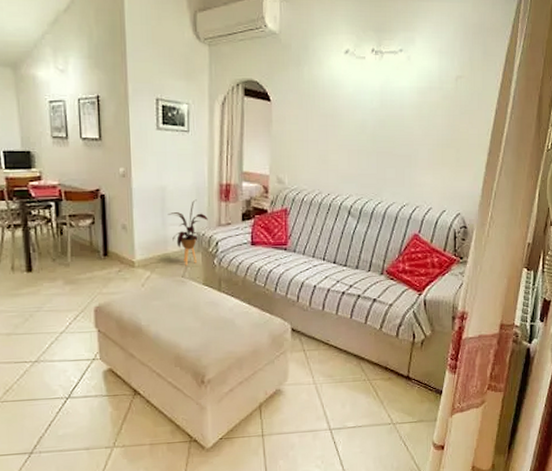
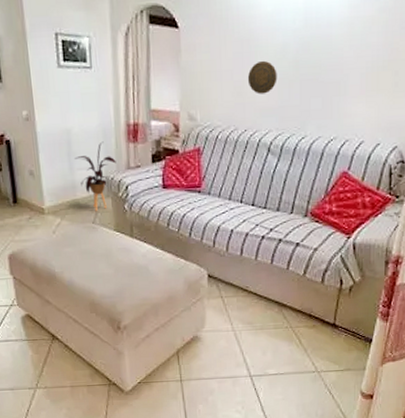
decorative plate: none [331,133,357,163] -> present [247,60,277,95]

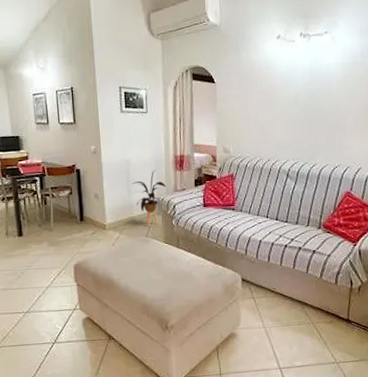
decorative plate: present [247,60,277,95] -> none [269,107,292,132]

